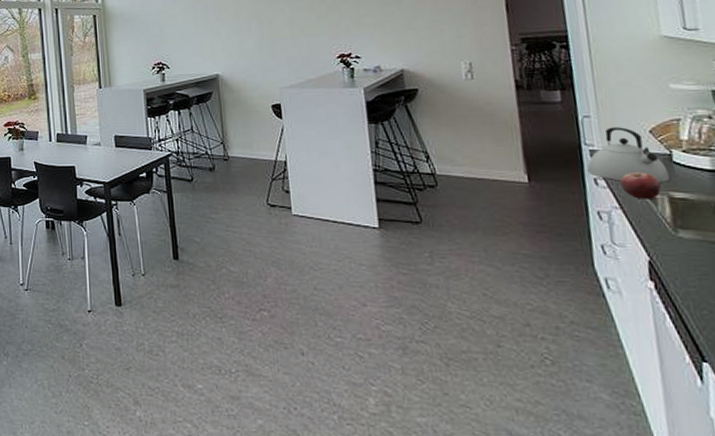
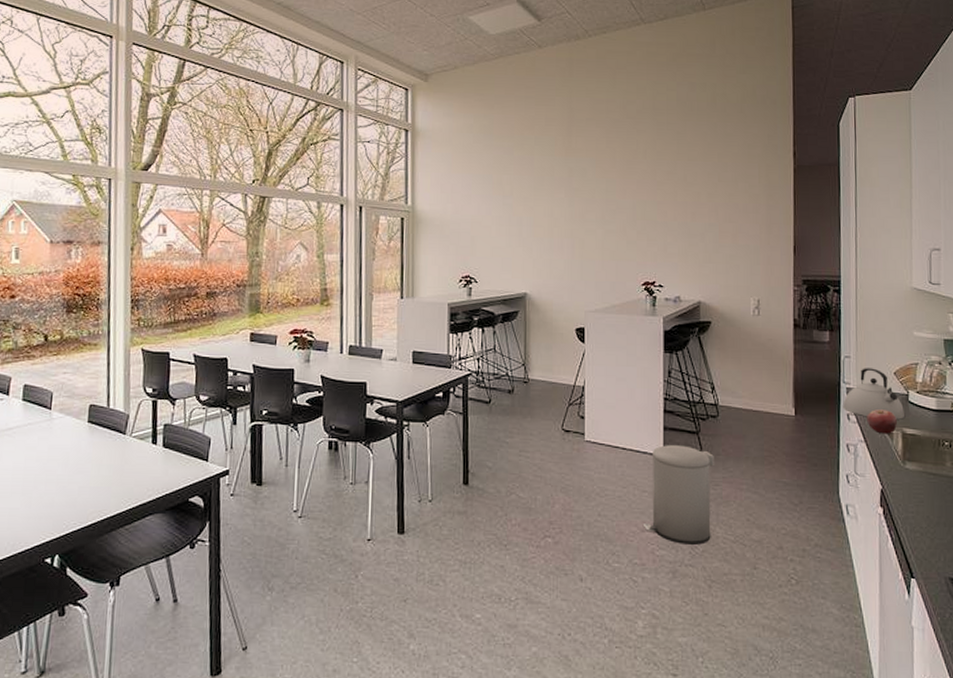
pedal bin: none [363,217,443,320] -> present [642,445,714,545]

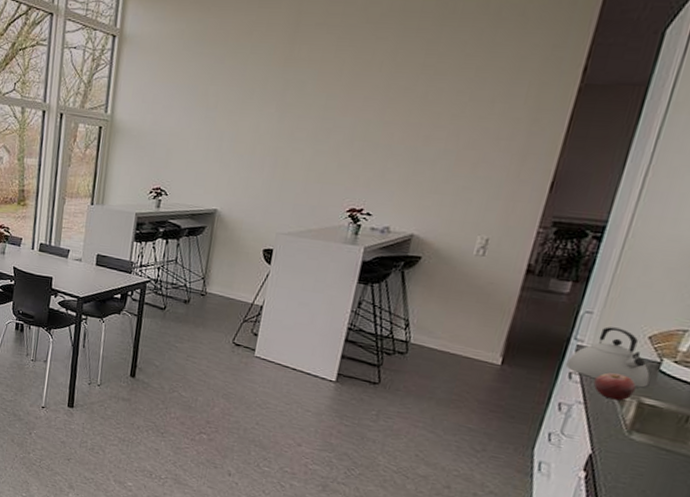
pedal bin: present [642,445,714,545] -> none [300,372,393,468]

